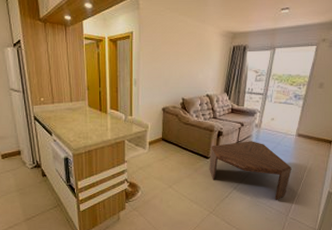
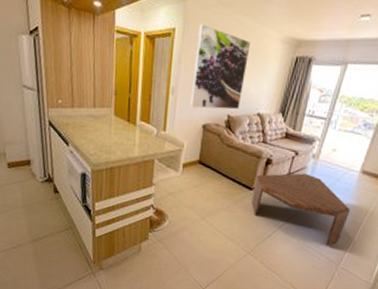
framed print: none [150,27,195,95] -> present [190,24,251,110]

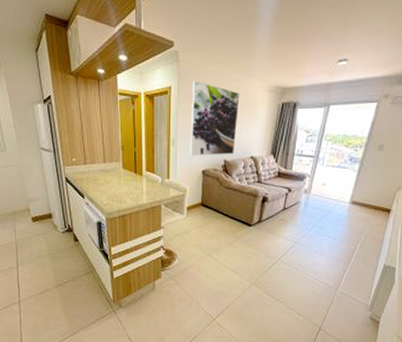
coffee table: present [251,173,350,246] -> none [252,208,344,273]

